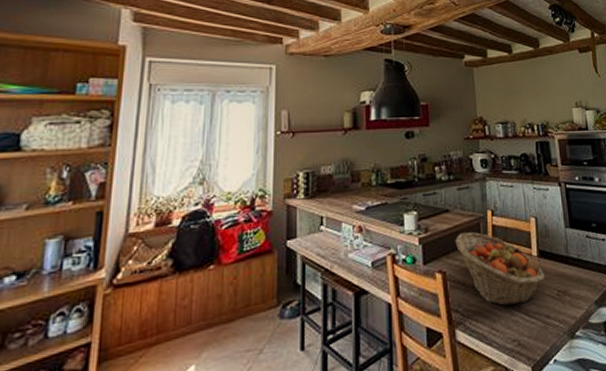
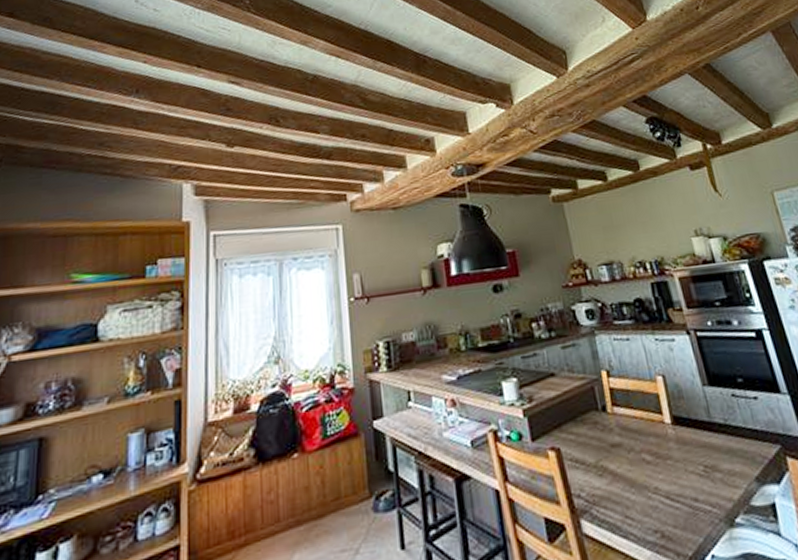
fruit basket: present [455,232,544,306] -> none [566,398,685,488]

